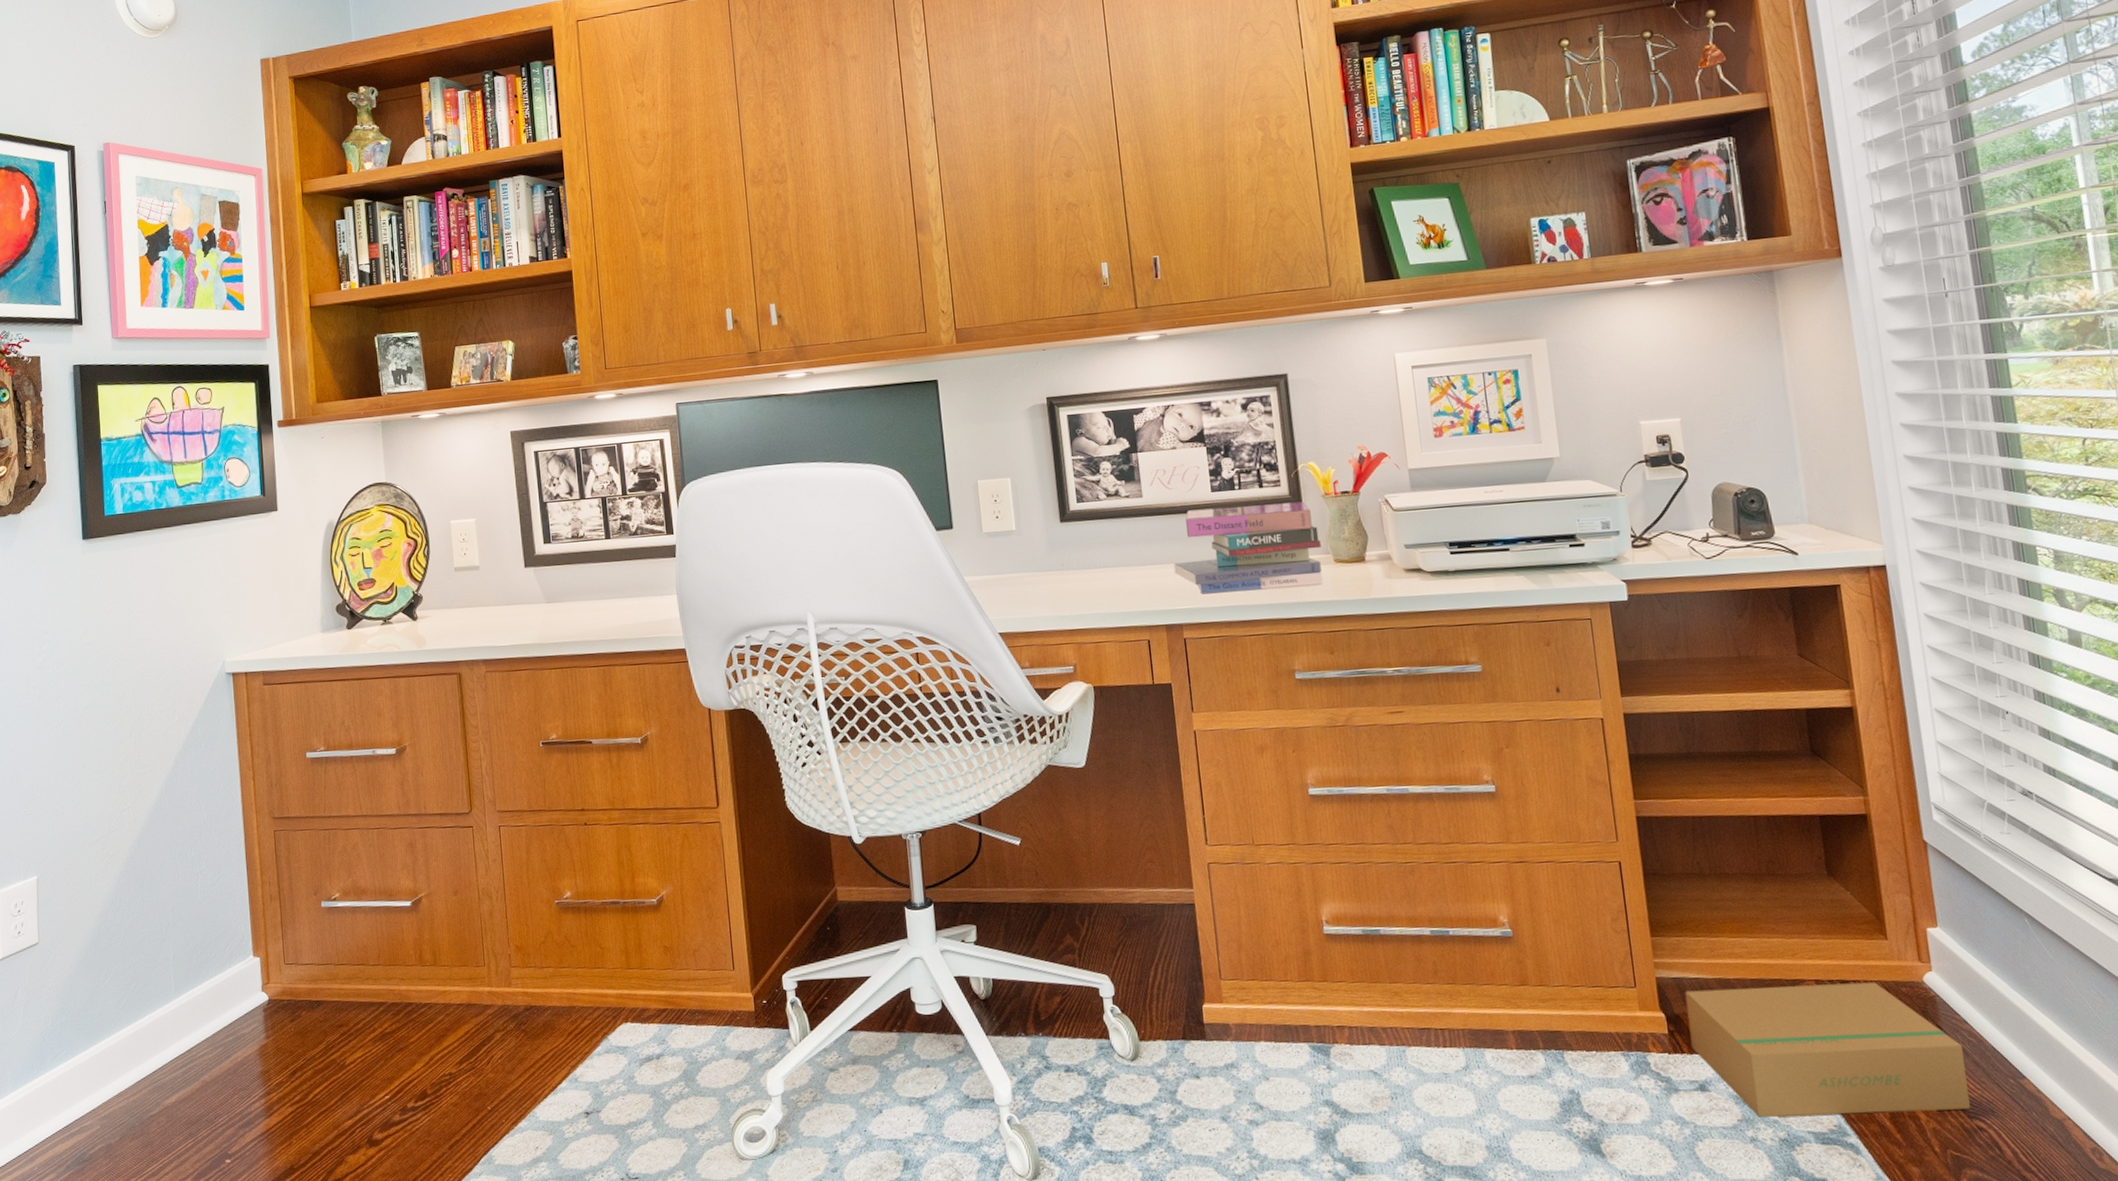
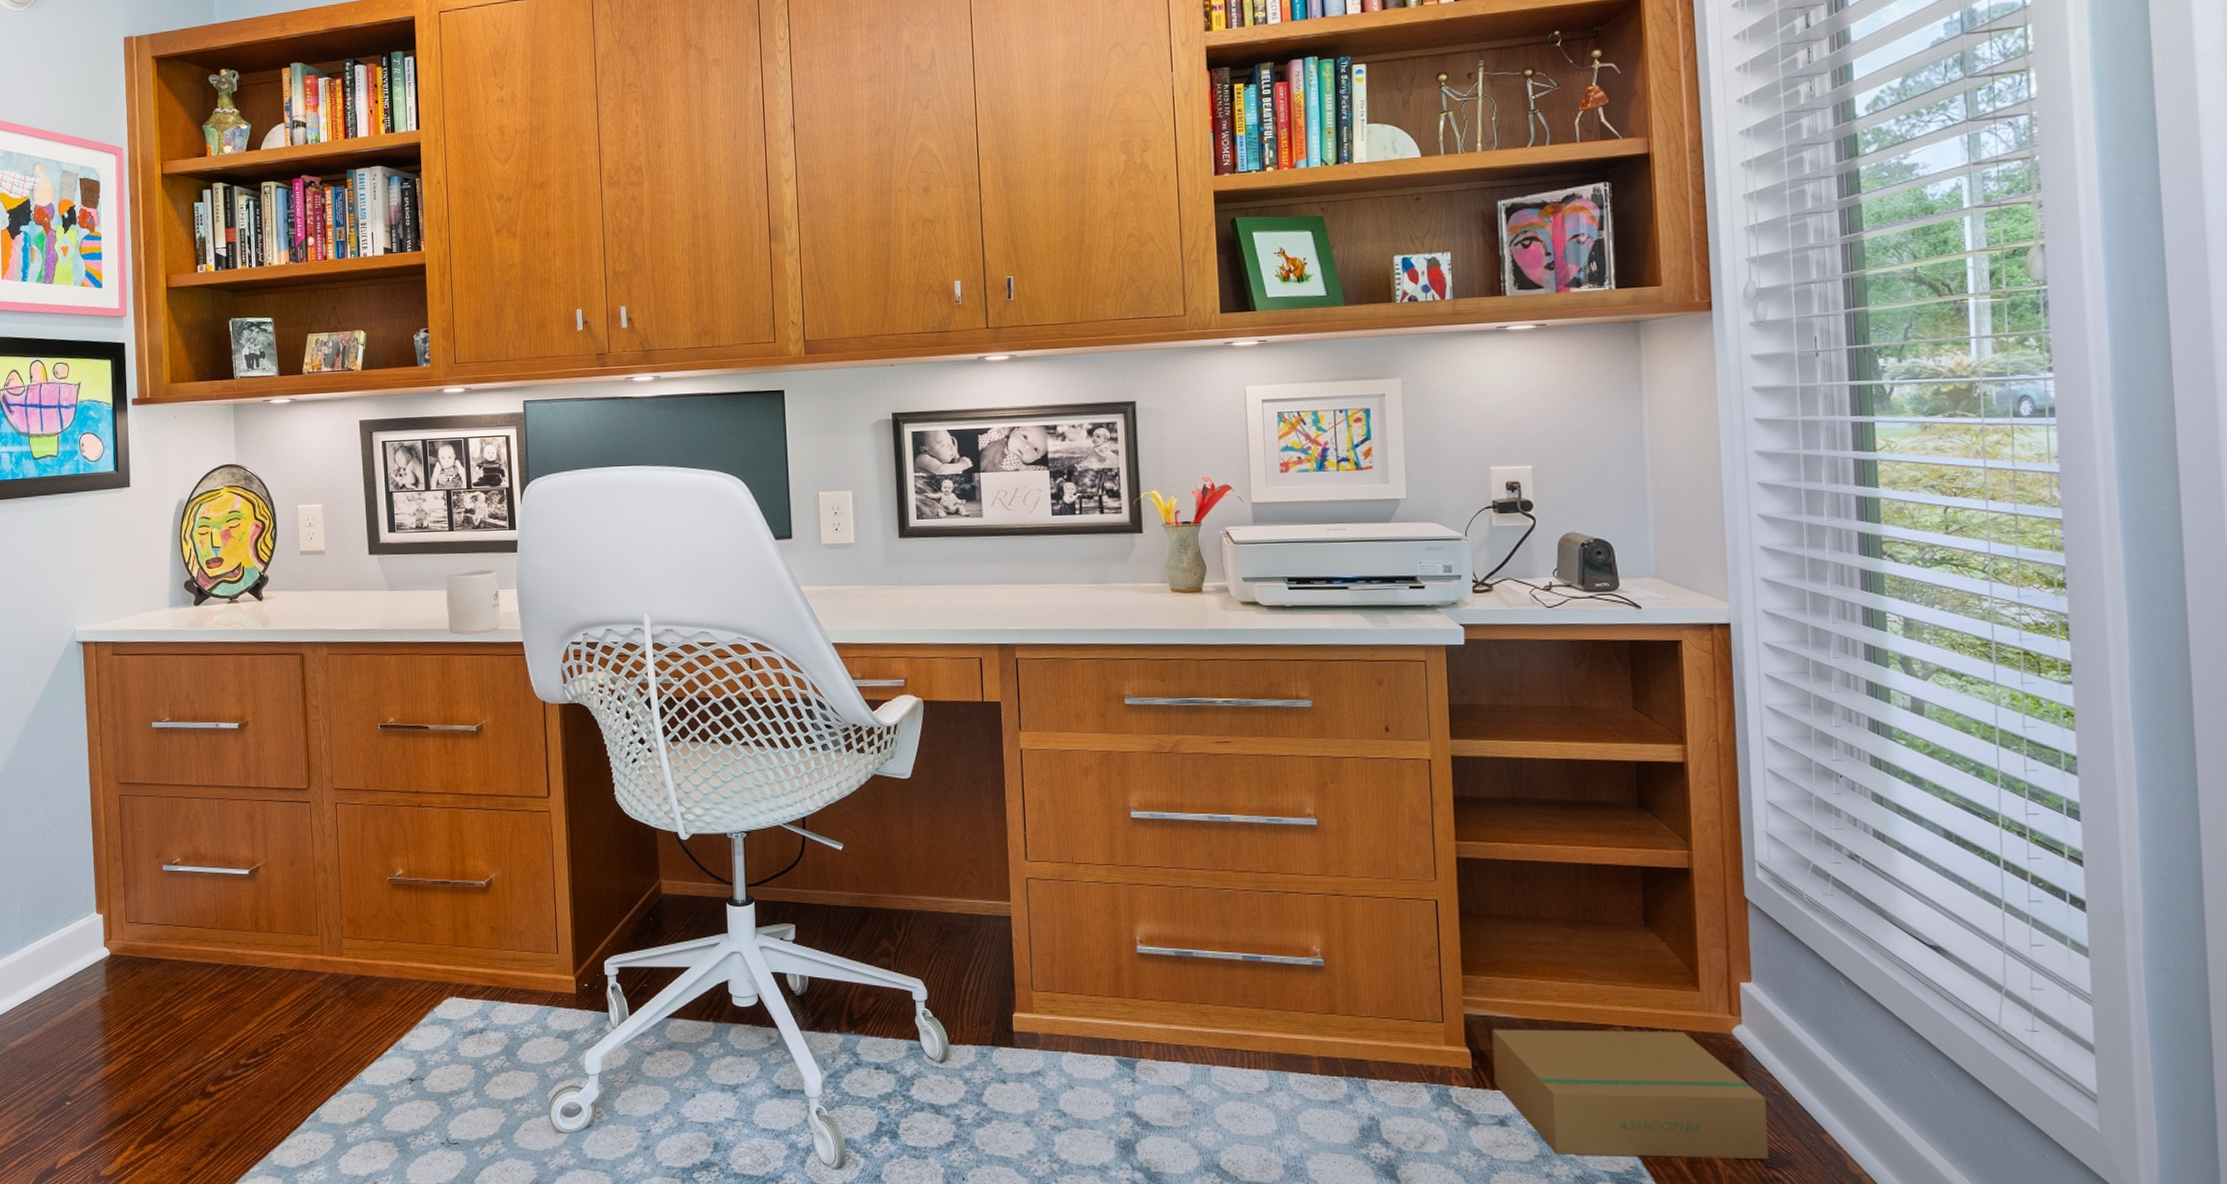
mug: none [604,576,661,645] -> present [446,569,500,635]
books: present [1173,501,1323,595] -> none [1010,529,1159,616]

